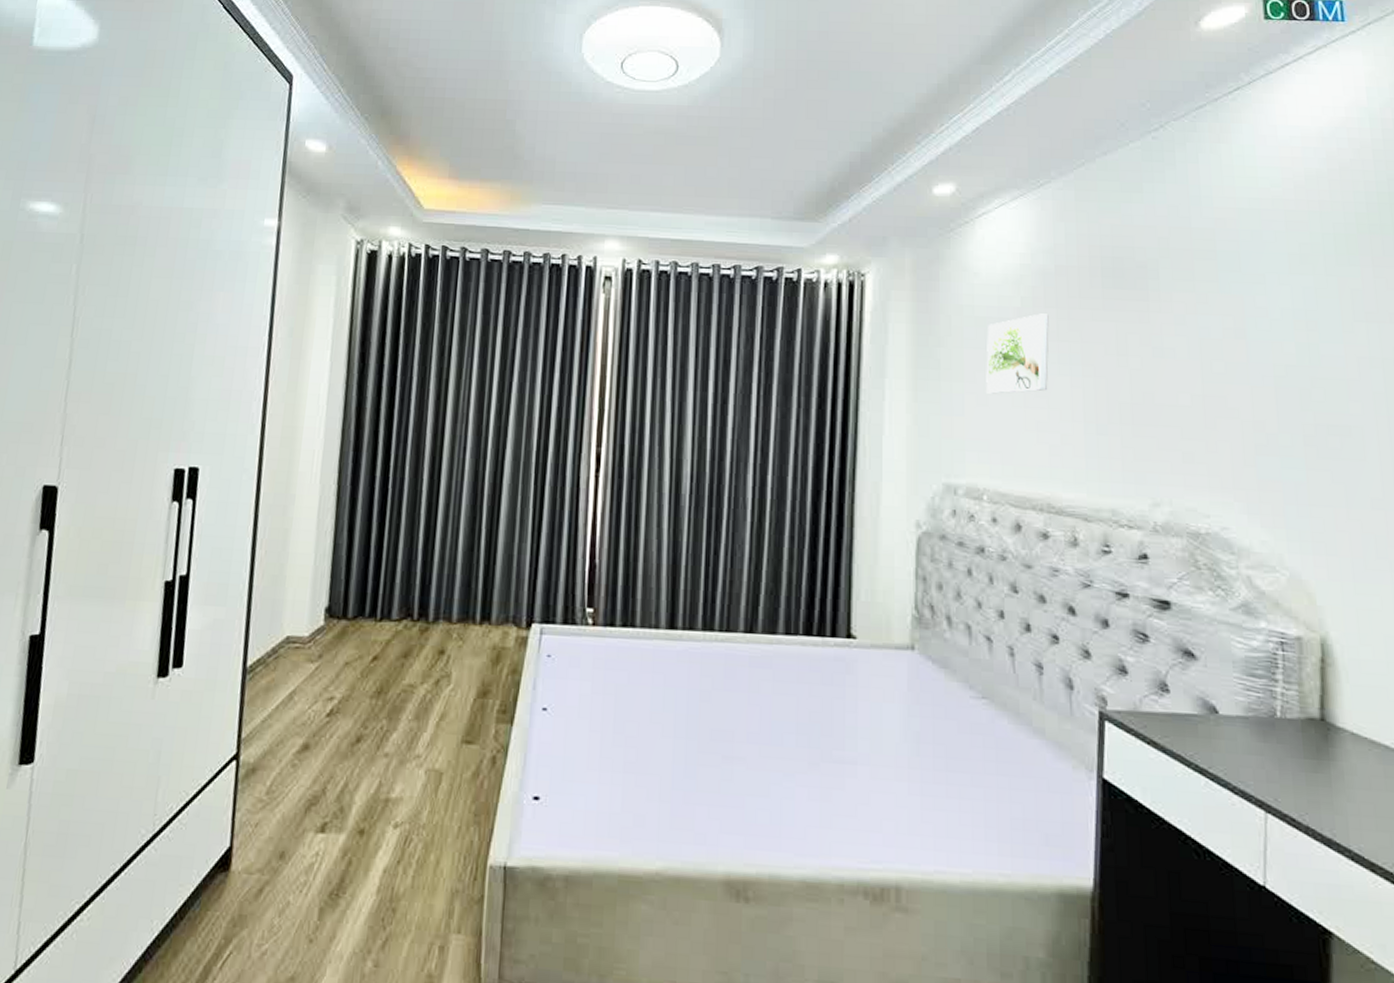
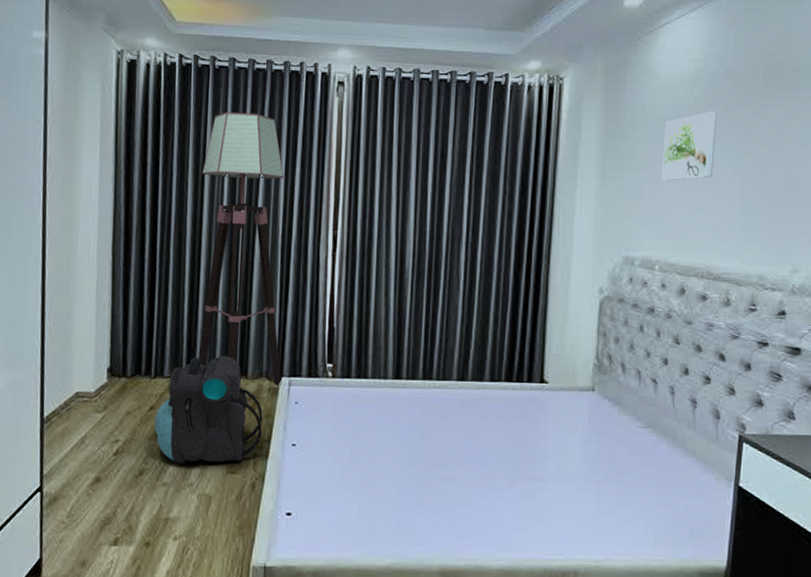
backpack: none [377,595,508,730] -> present [154,355,263,464]
floor lamp: none [433,309,541,634] -> present [198,112,284,386]

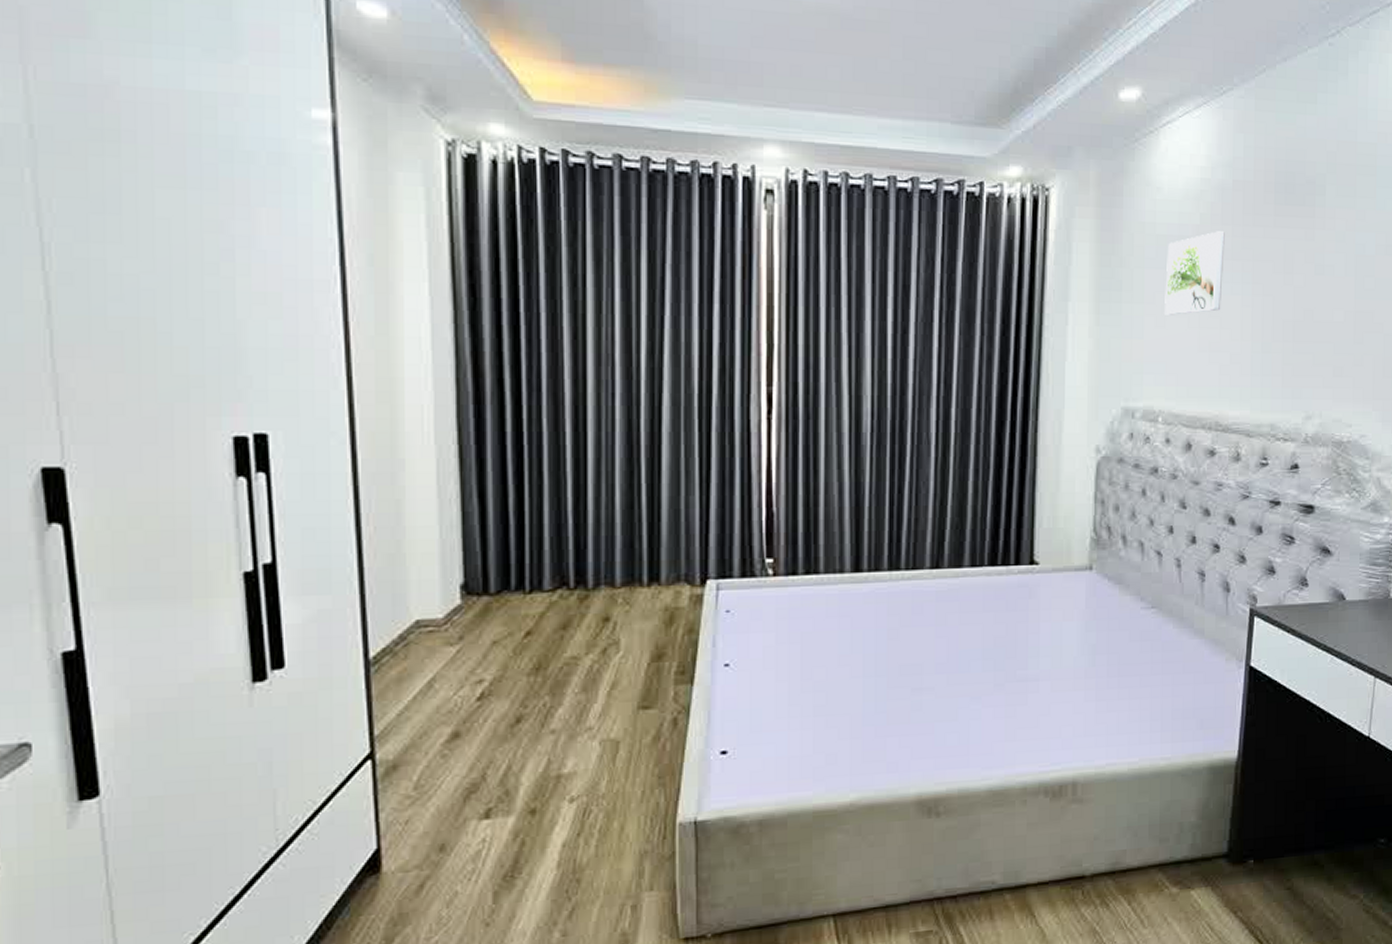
backpack: present [154,355,263,464] -> none [534,556,683,703]
floor lamp: present [198,112,284,386] -> none [583,229,708,591]

